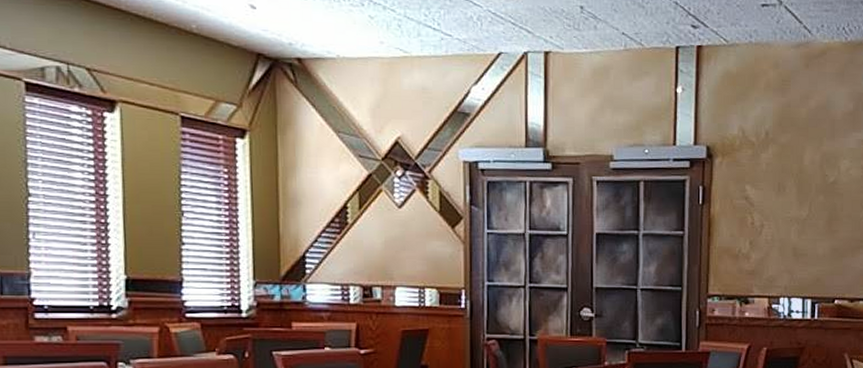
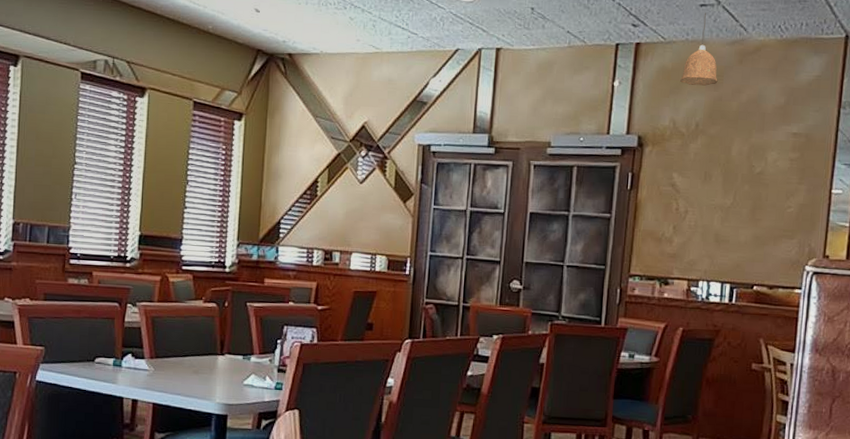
pendant lamp: none [746,13,785,92] -> present [680,13,718,86]

